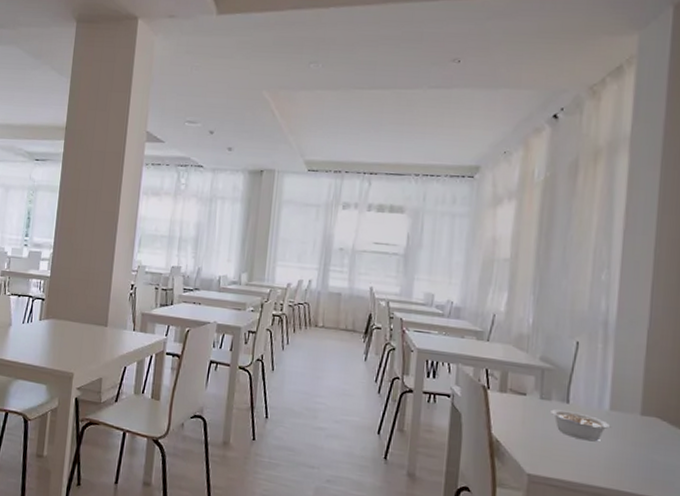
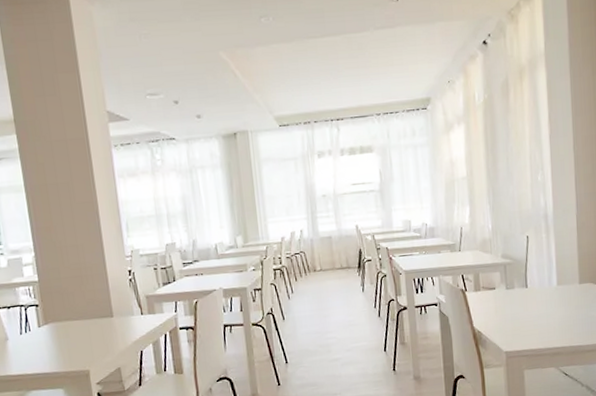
legume: present [550,409,611,442] -> none [515,293,560,315]

